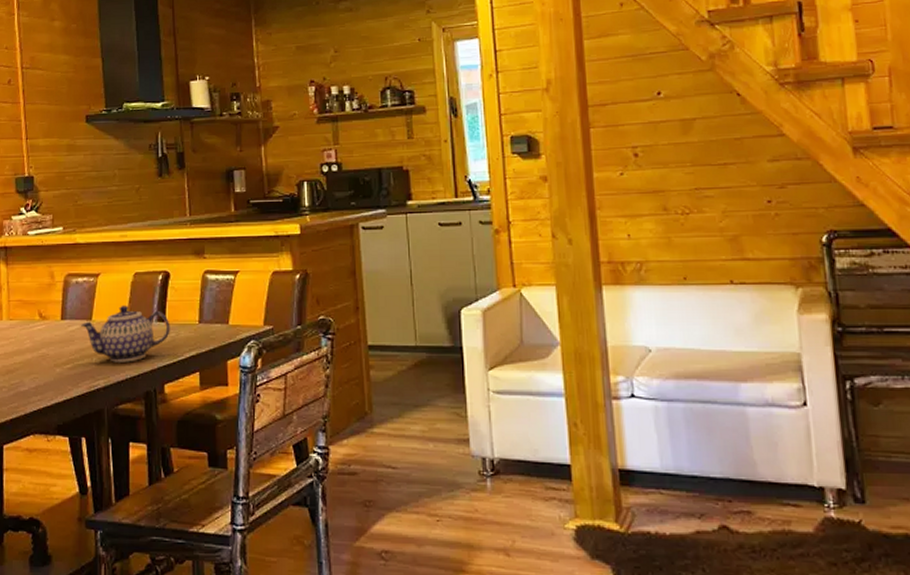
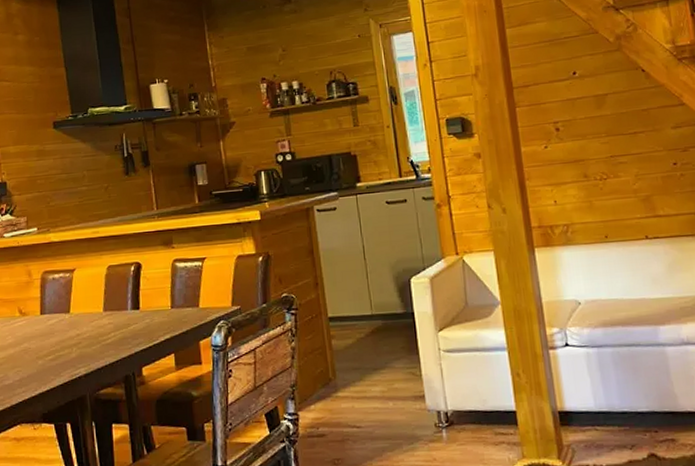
teapot: present [80,305,170,362] -> none [59,296,145,351]

